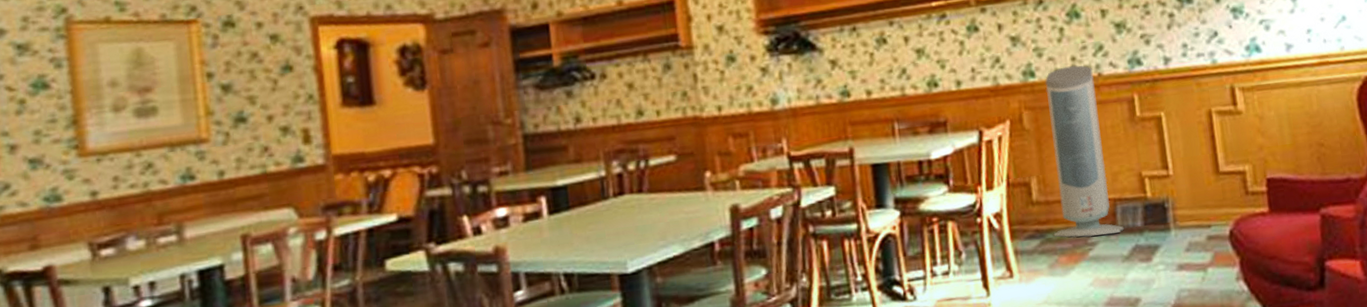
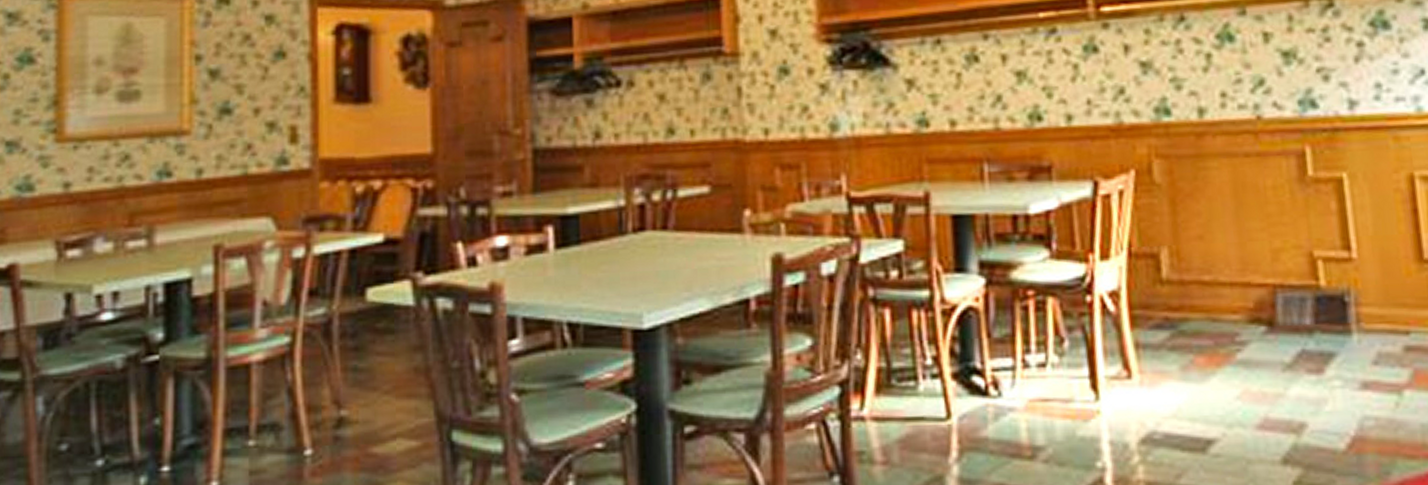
air purifier: present [1045,64,1125,238] -> none [1184,102,1287,333]

